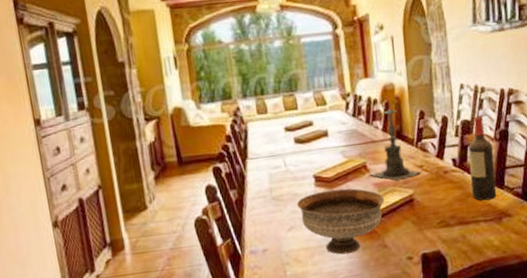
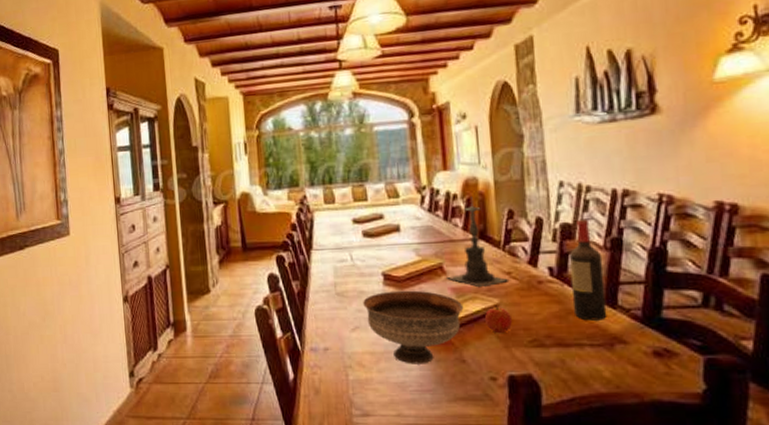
fruit: none [402,194,425,220] -> present [485,304,513,334]

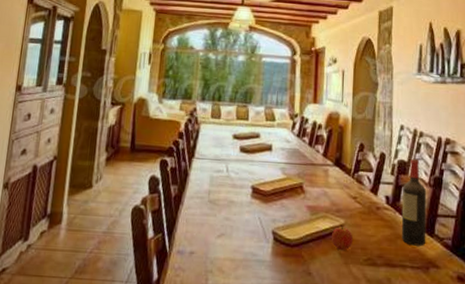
bowl: present [363,290,464,364] -> none [231,203,316,274]
candle holder: present [447,196,510,288] -> none [305,128,355,208]

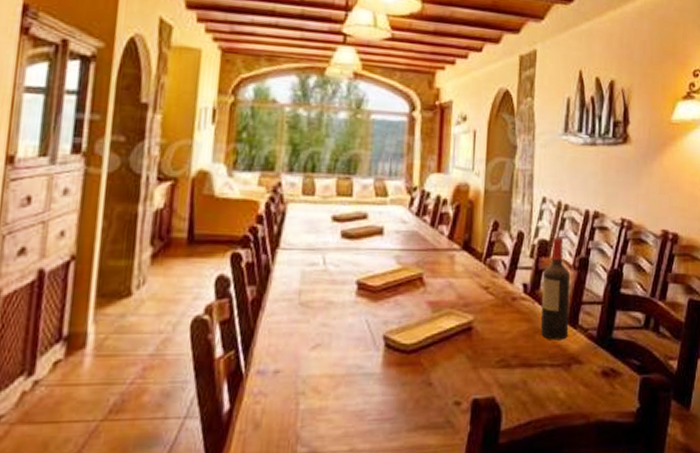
fruit: present [332,224,354,251] -> none [458,321,484,354]

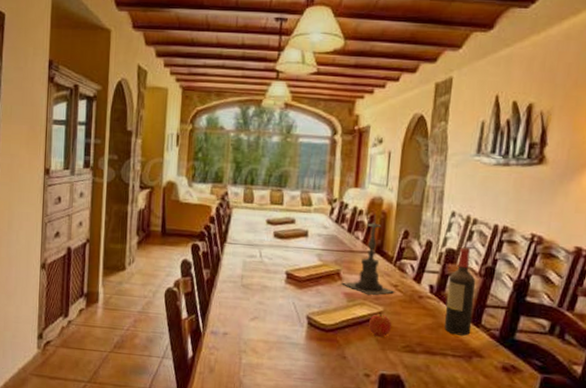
candle holder: none [425,204,486,303] -> present [342,214,395,296]
fruit: none [458,321,484,354] -> present [369,311,392,338]

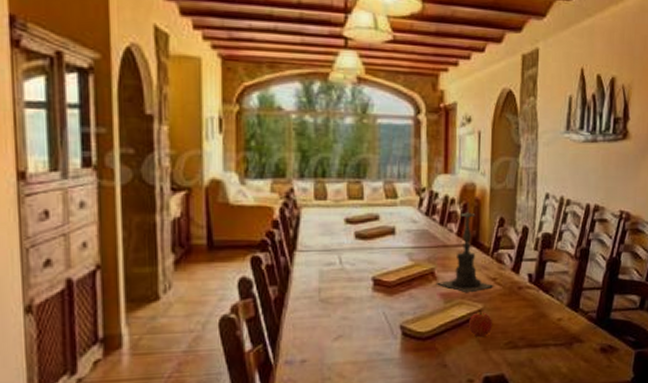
wine bottle: present [443,247,476,336] -> none [544,230,573,323]

